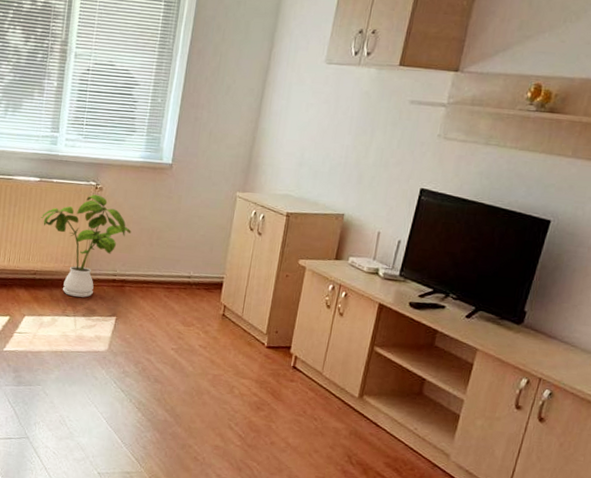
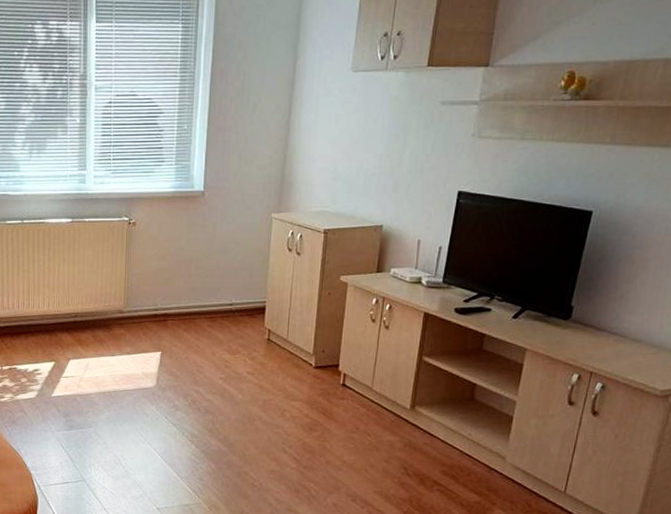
house plant: present [40,194,131,298] -> none [76,230,169,335]

